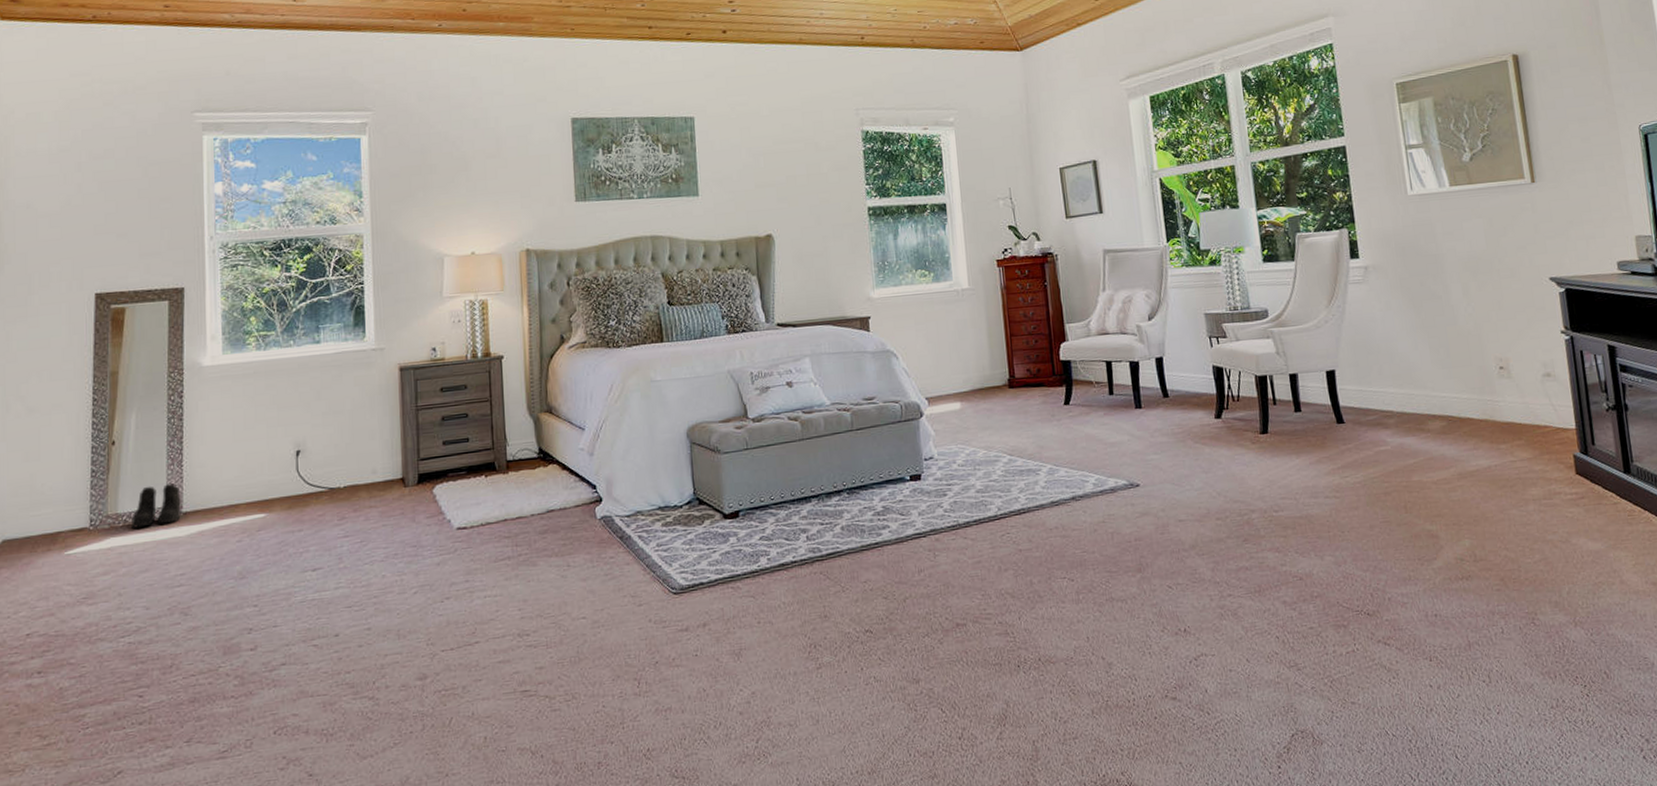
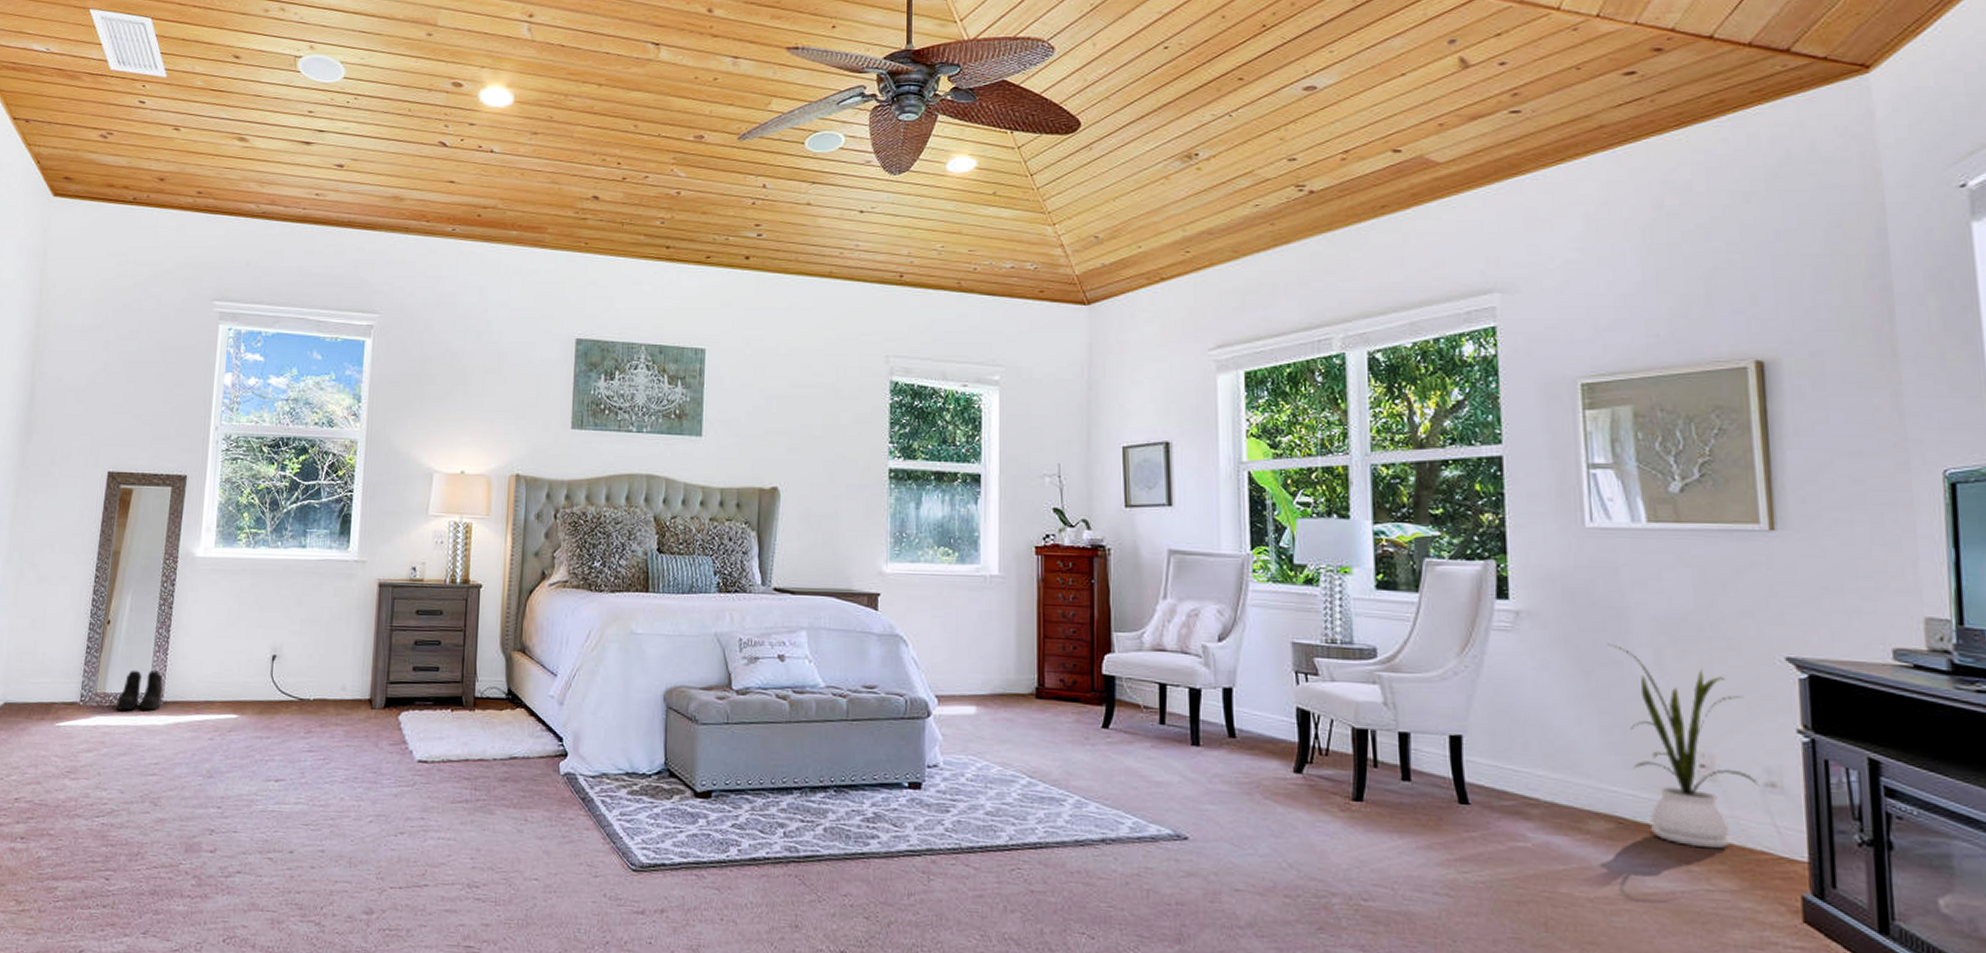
house plant: none [1430,283,1540,430] -> present [1608,643,1760,849]

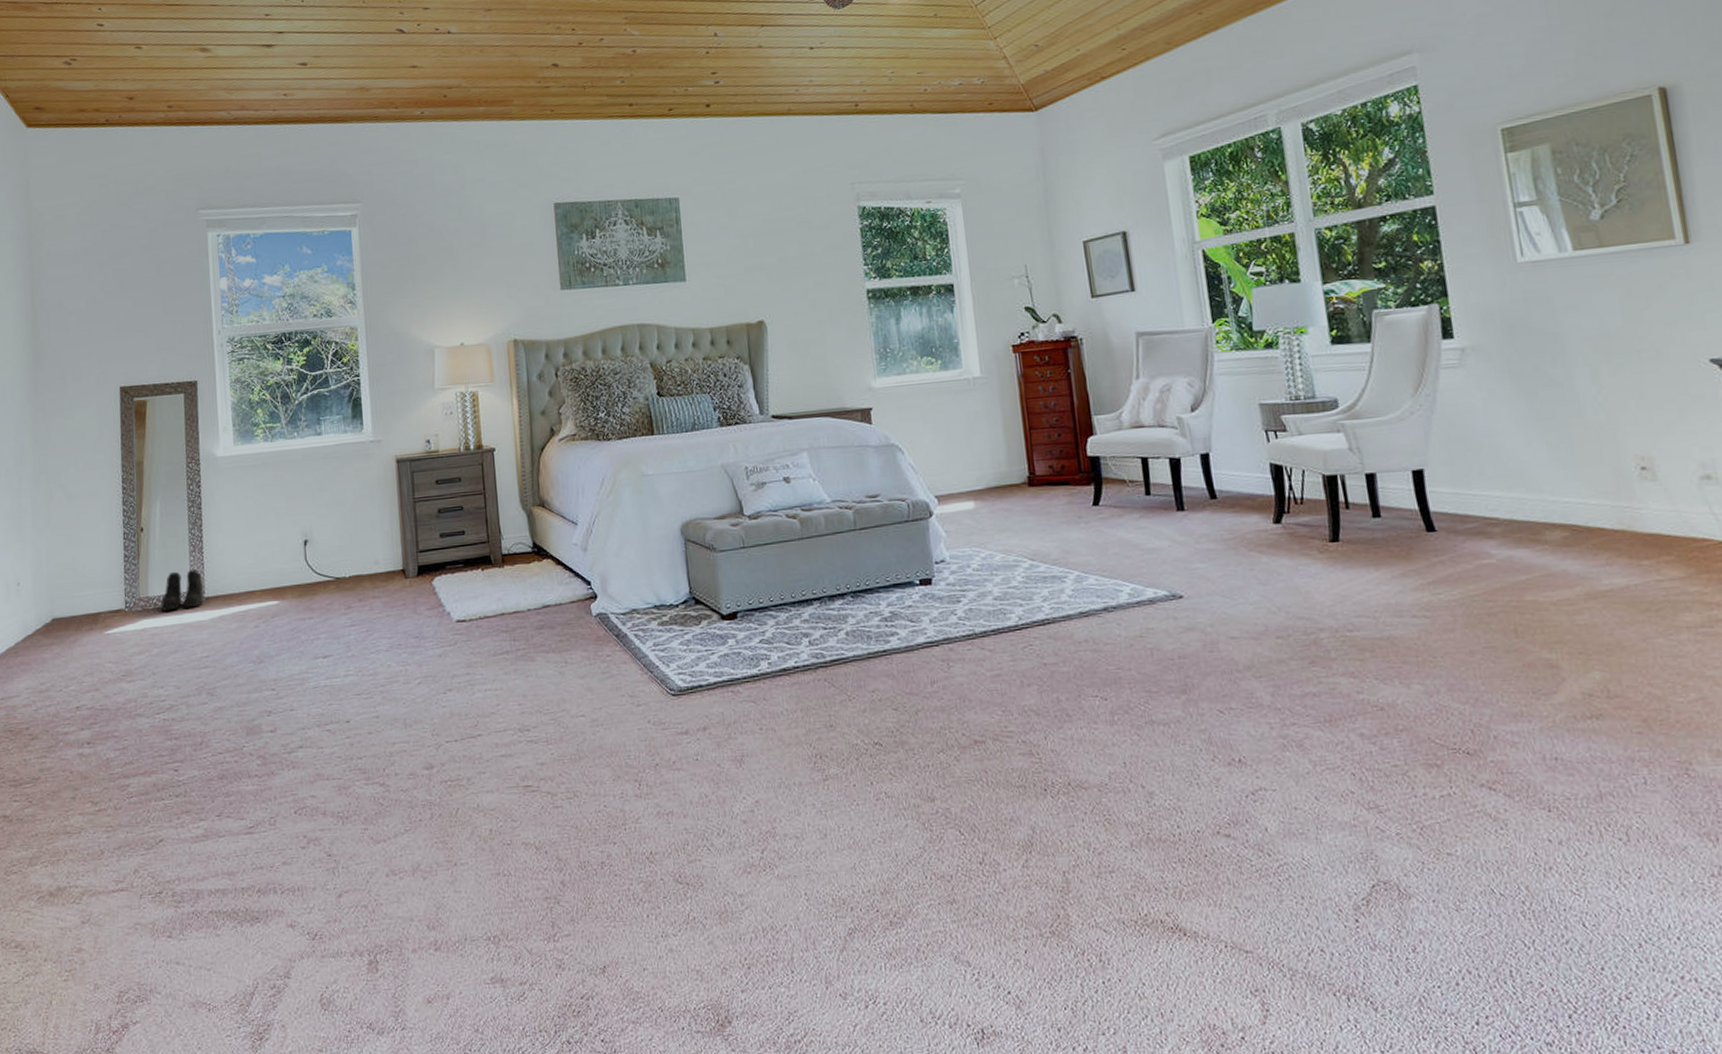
house plant: present [1608,643,1760,849] -> none [1547,367,1697,543]

